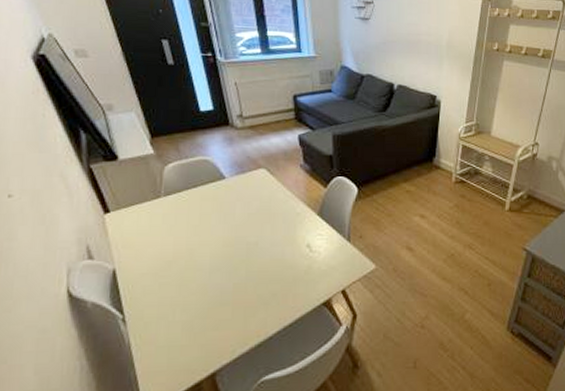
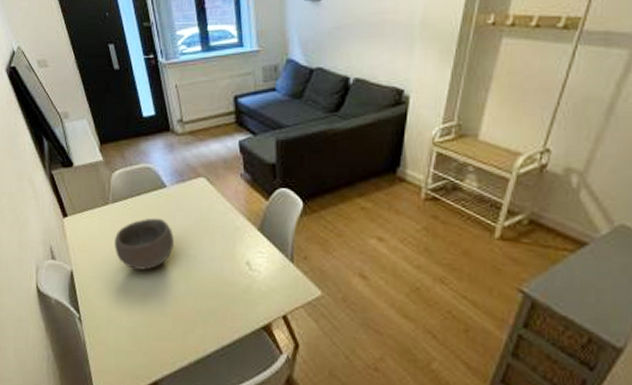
bowl: none [167,208,234,261] -> present [115,217,174,270]

